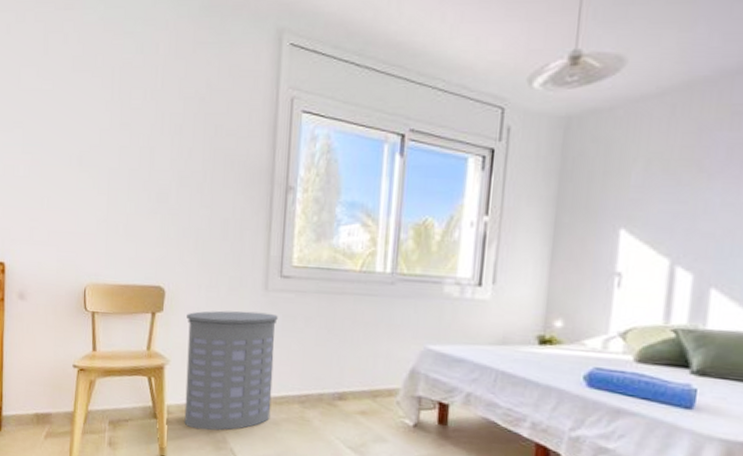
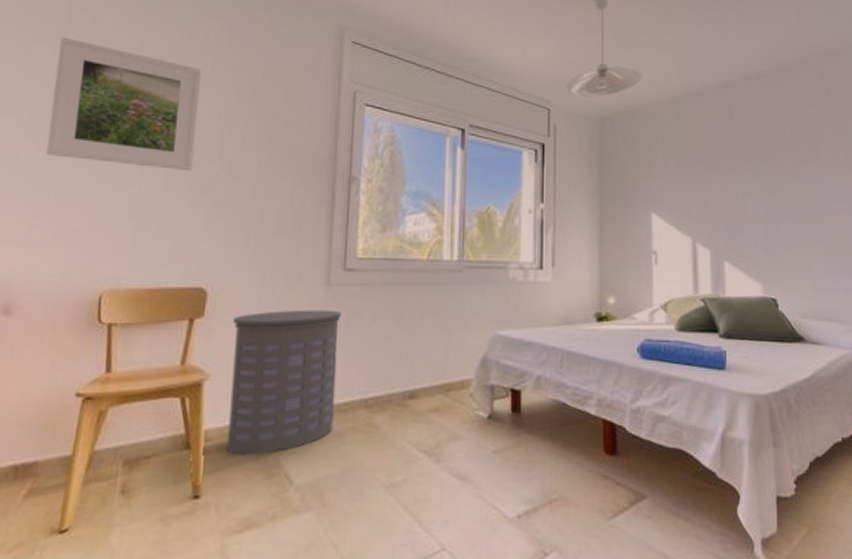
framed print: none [38,59,154,182] -> present [46,36,202,172]

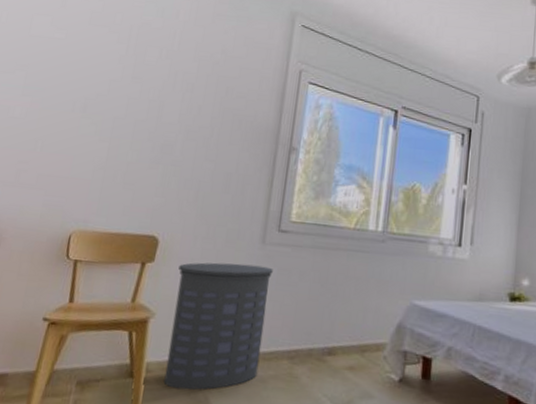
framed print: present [46,36,202,172] -> none [37,10,171,133]

